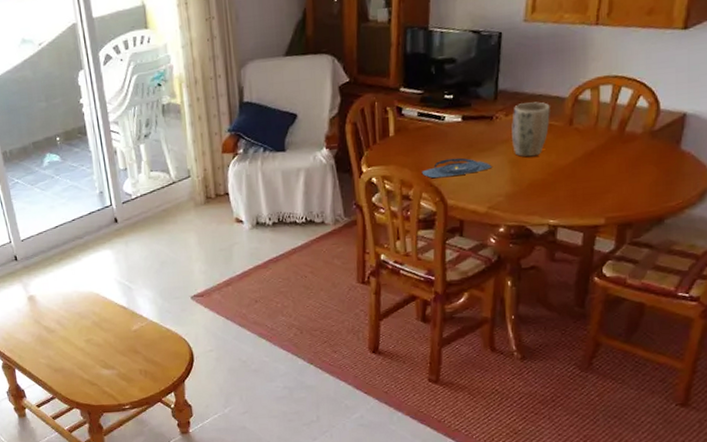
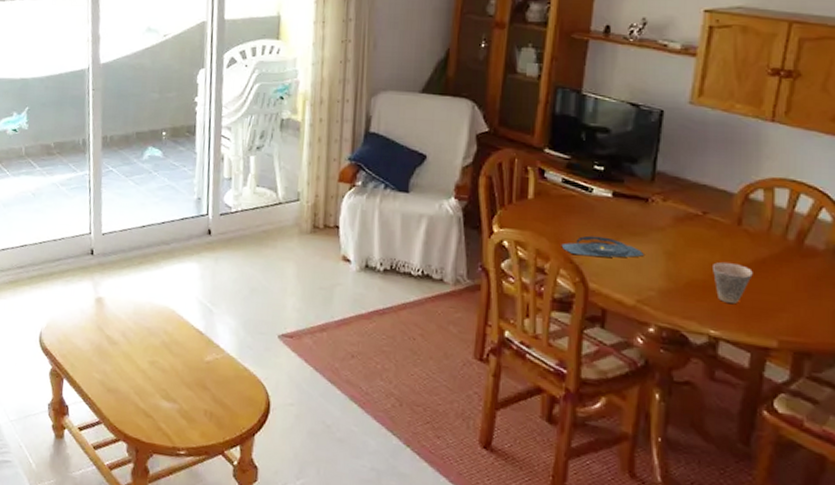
plant pot: present [512,102,550,157] -> none [669,190,715,253]
cup: none [550,159,583,196] -> present [713,262,753,305]

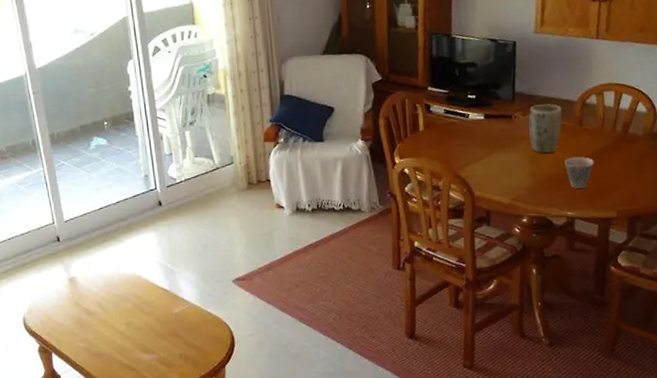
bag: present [561,235,644,258] -> none [449,152,513,171]
plant pot: none [669,190,715,253] -> present [528,104,562,154]

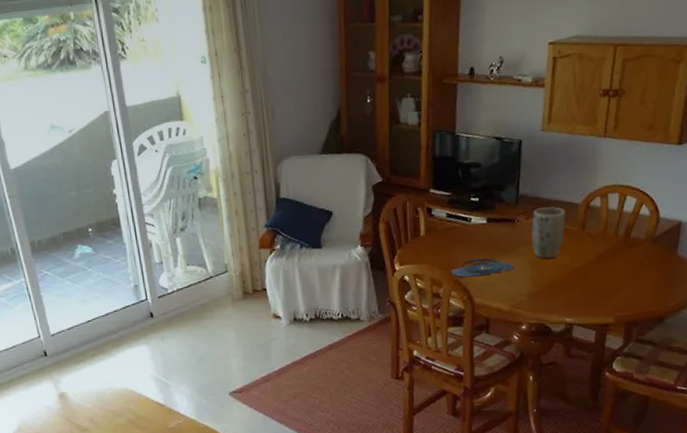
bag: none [449,152,513,171] -> present [450,258,514,278]
cup: present [565,157,594,190] -> none [566,262,595,296]

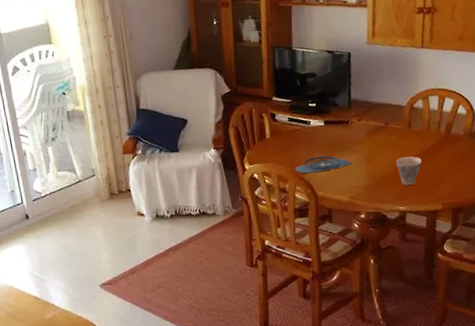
plant pot: present [531,207,566,259] -> none [363,109,393,155]
cup: none [566,262,595,296] -> present [396,156,422,186]

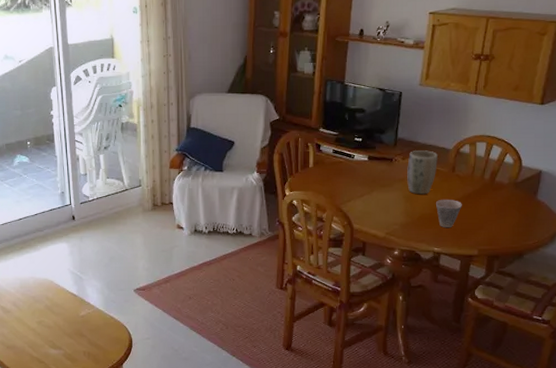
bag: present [294,156,351,174] -> none [334,190,390,206]
plant pot: none [363,109,393,155] -> present [407,150,438,195]

